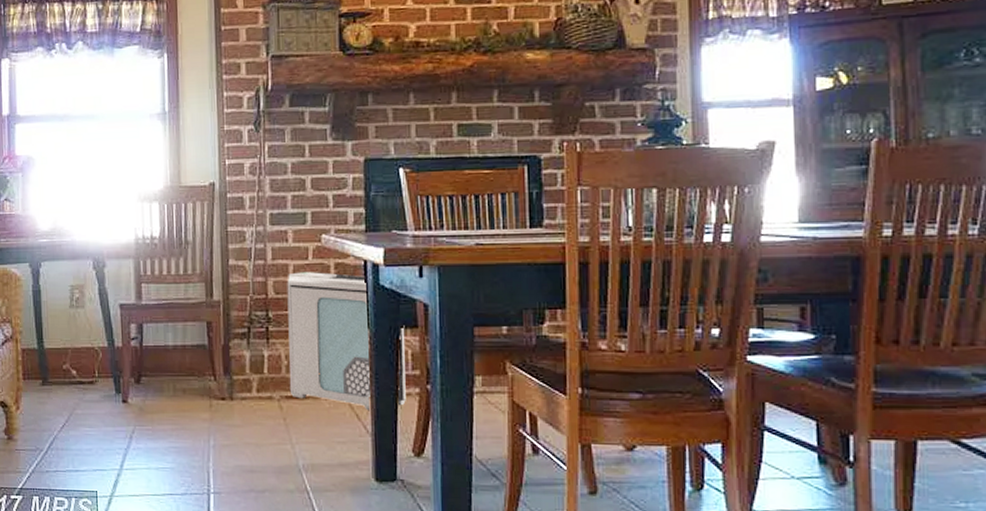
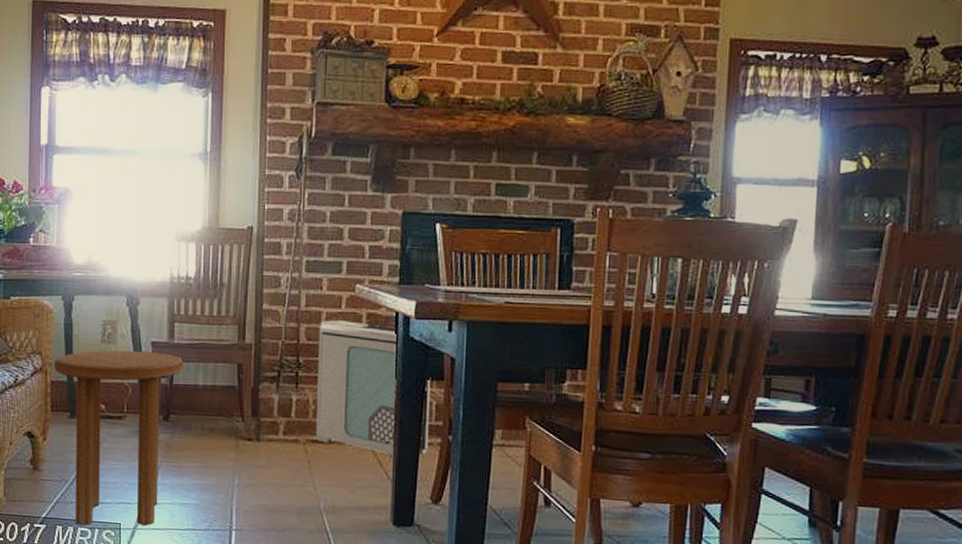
side table: none [24,314,153,495] -> present [54,350,184,526]

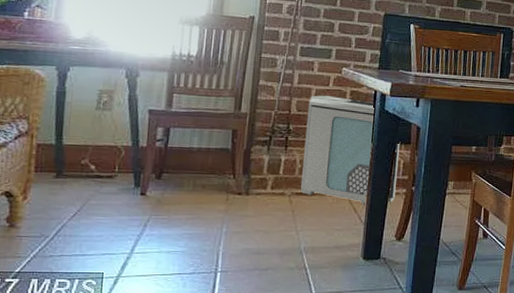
side table: present [54,350,184,526] -> none [41,116,180,277]

